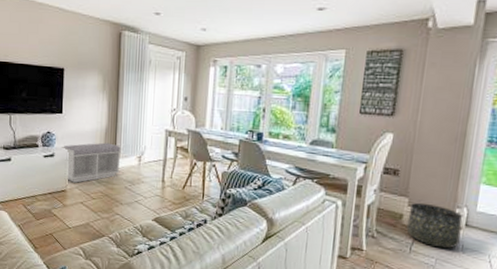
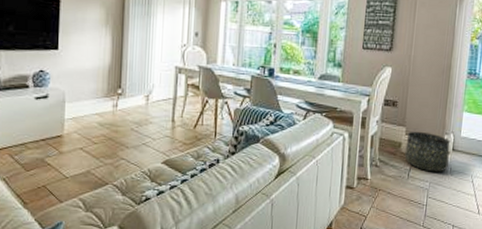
bench: present [62,142,121,183] -> none [57,81,127,127]

